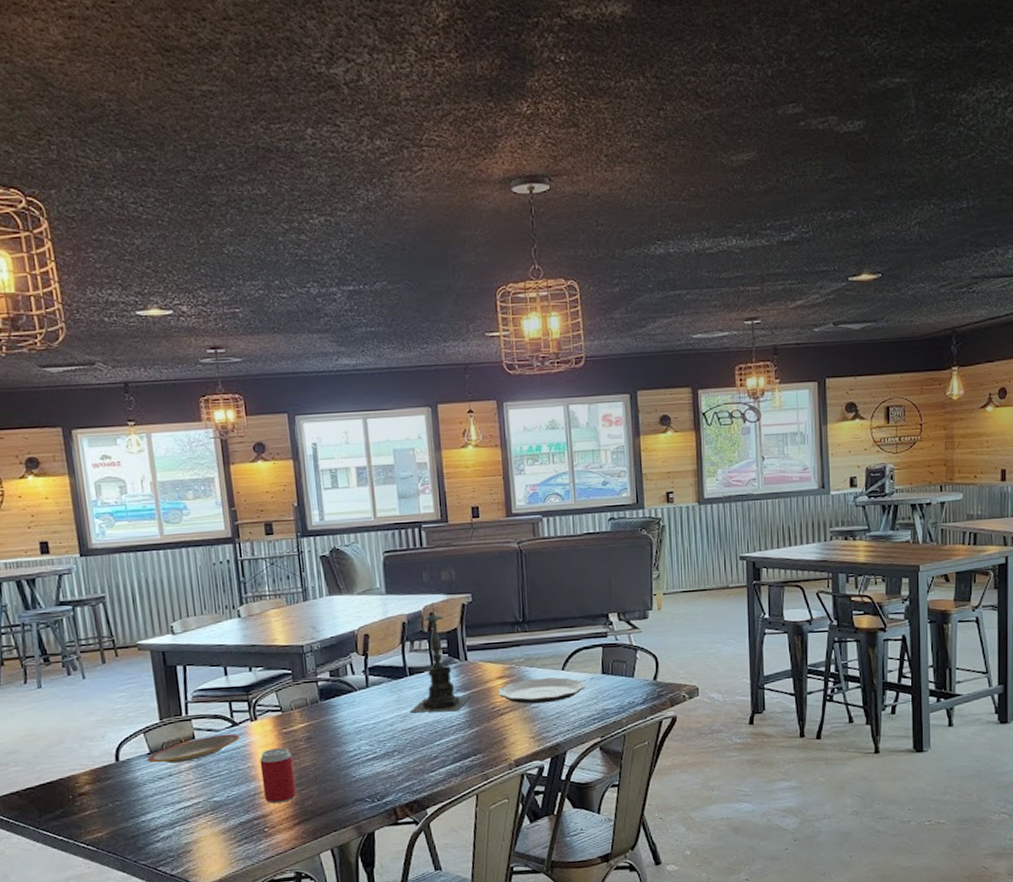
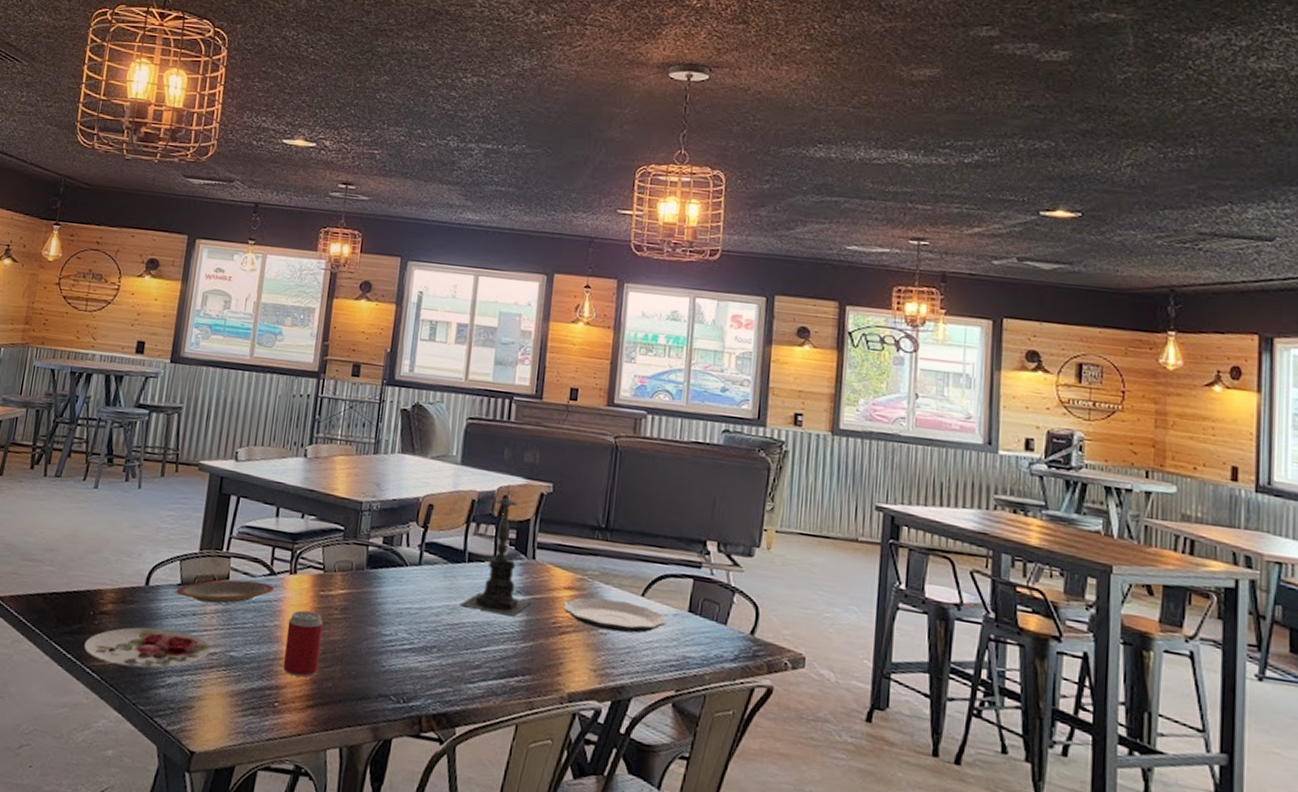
plate: none [72,791,194,835] -> present [84,627,211,668]

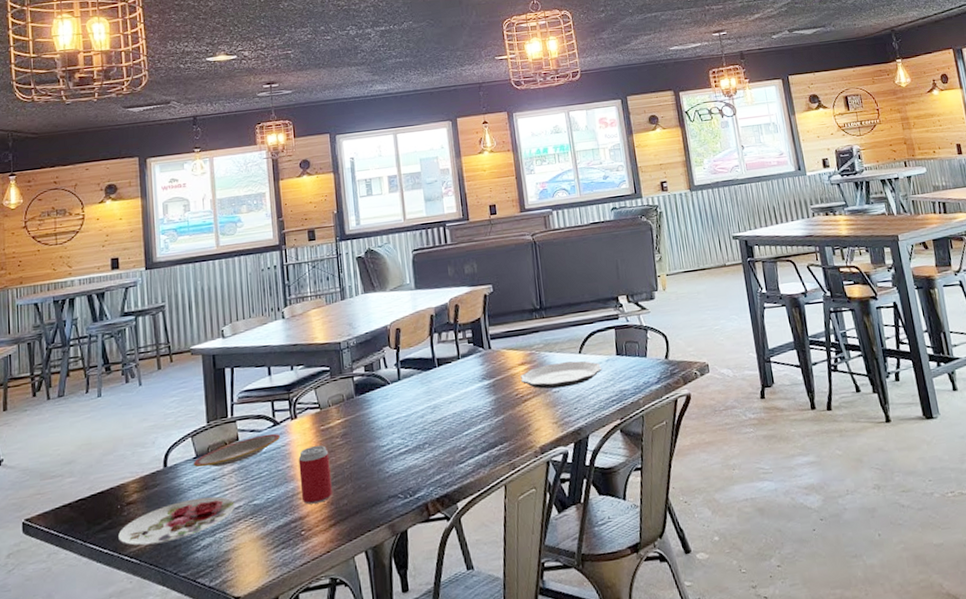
candle holder: present [460,483,531,617] -> none [439,294,495,404]

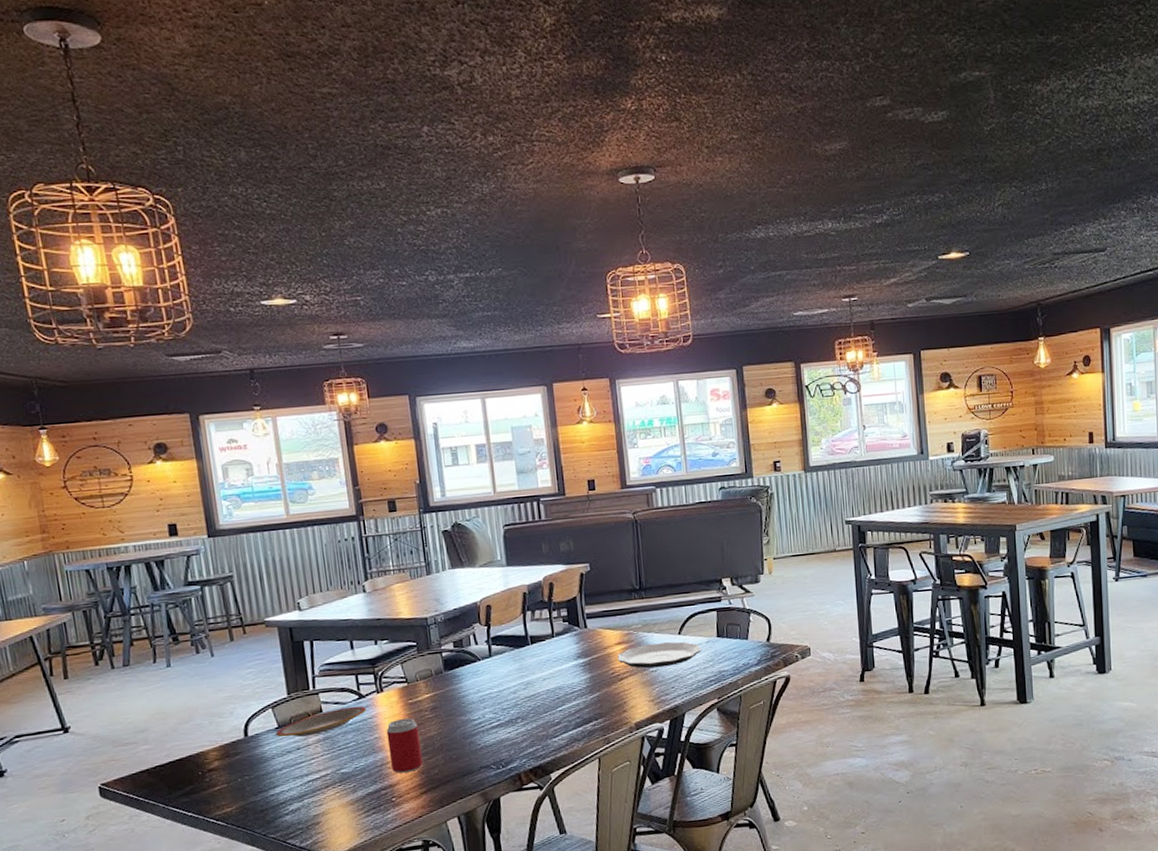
plate: present [118,496,235,546] -> none [201,765,322,810]

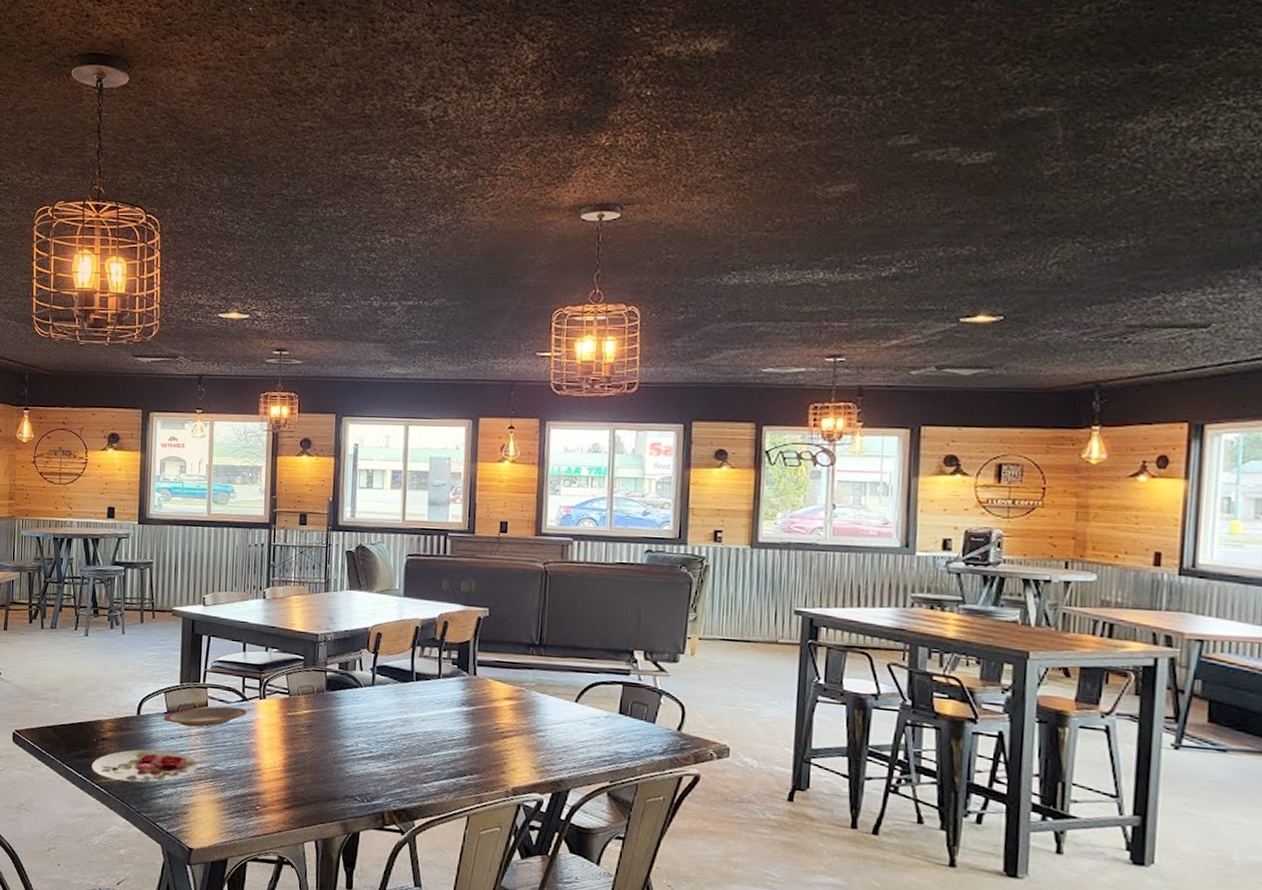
plate: none [201,765,322,810] -> present [92,749,198,783]
beverage can: present [386,718,423,773] -> none [260,729,292,785]
plate: present [617,641,702,668] -> none [504,705,600,735]

